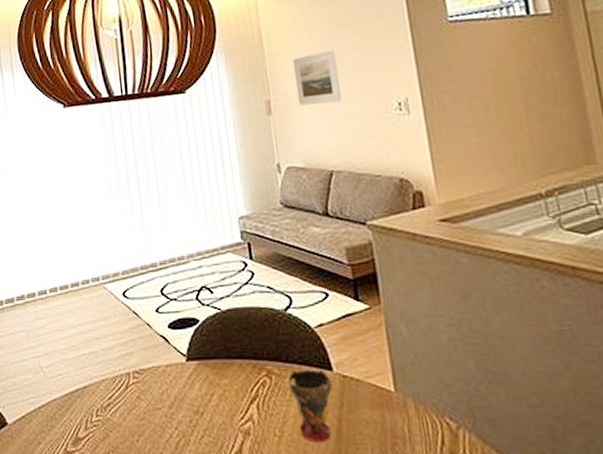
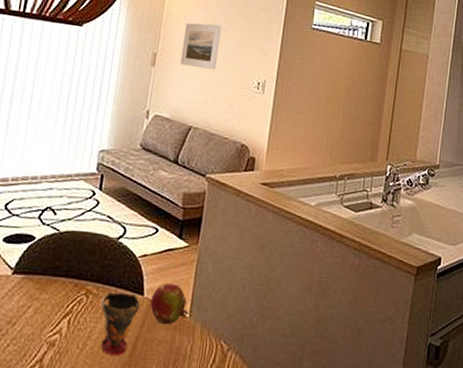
fruit: none [342,354,394,403] -> present [150,283,189,325]

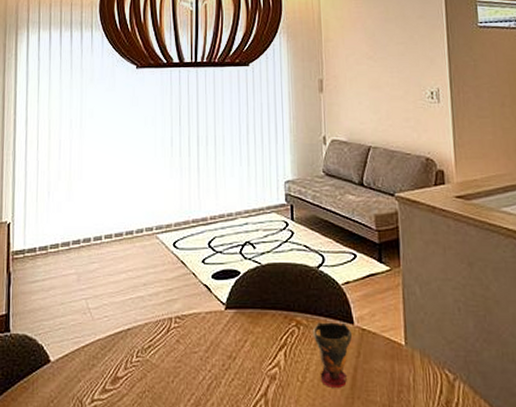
fruit: present [150,283,189,325] -> none [362,310,404,354]
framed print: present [180,22,222,71] -> none [345,40,384,87]

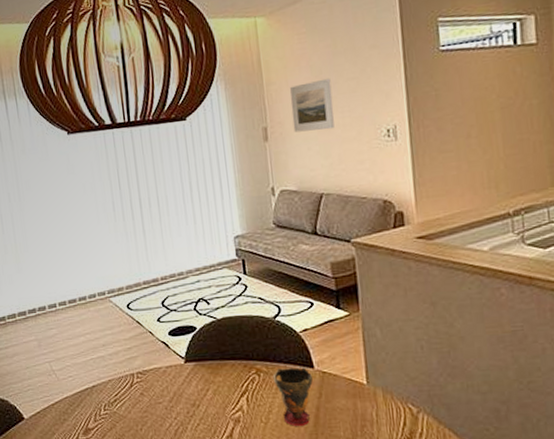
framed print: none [345,40,384,87] -> present [290,78,335,133]

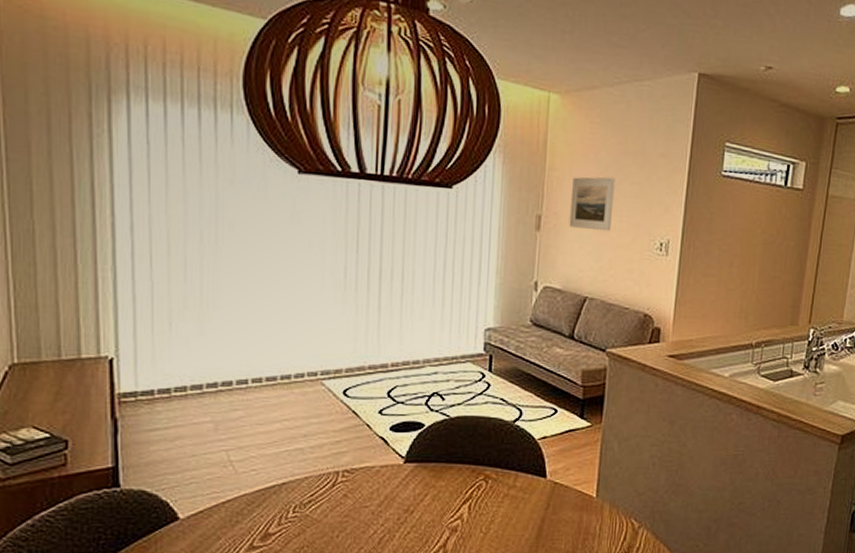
cup: present [272,367,313,426] -> none [501,476,543,537]

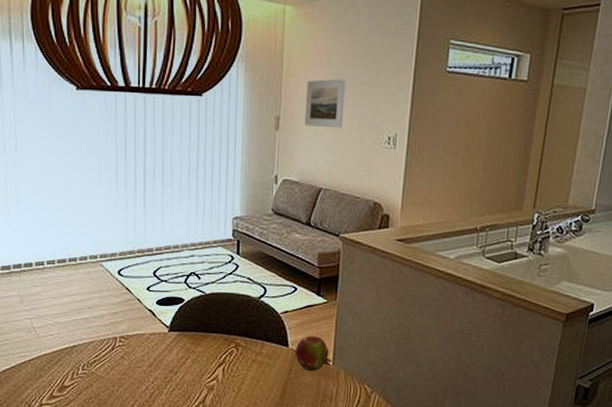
fruit: none [554,465,596,506] -> present [295,336,332,372]

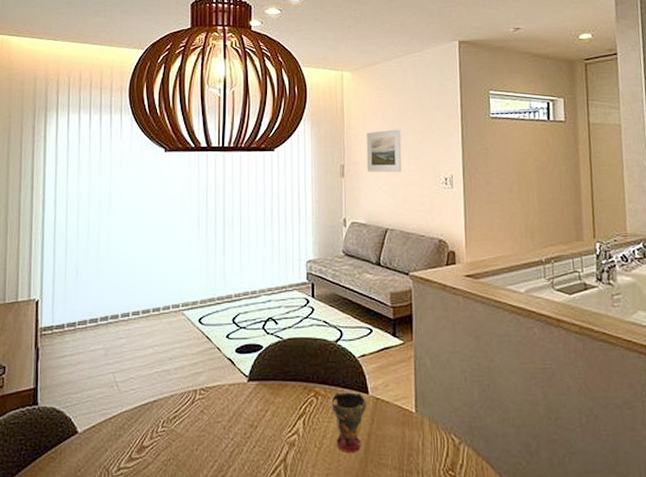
cup: none [249,344,285,397] -> present [330,392,366,452]
fruit: present [295,336,332,372] -> none [376,381,415,421]

